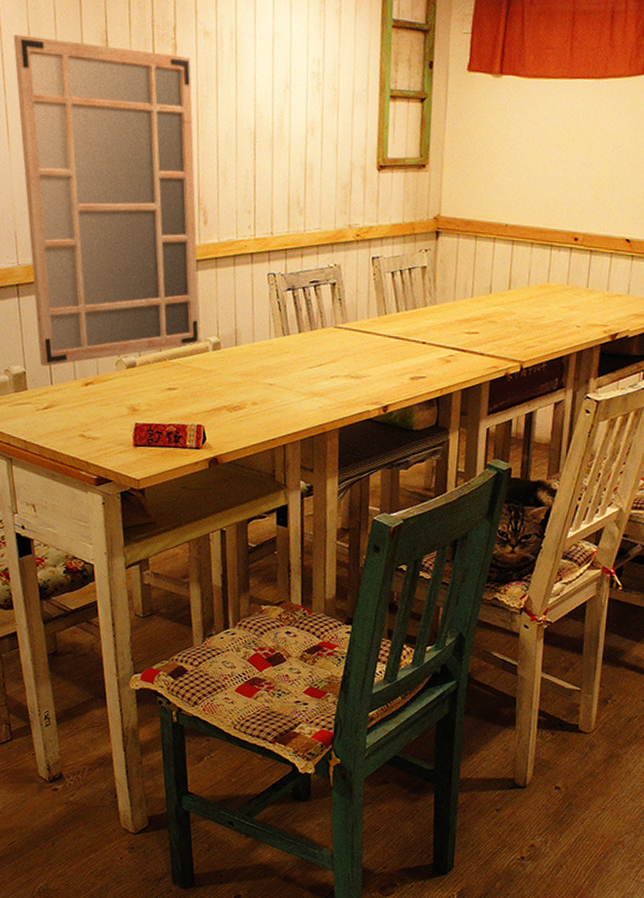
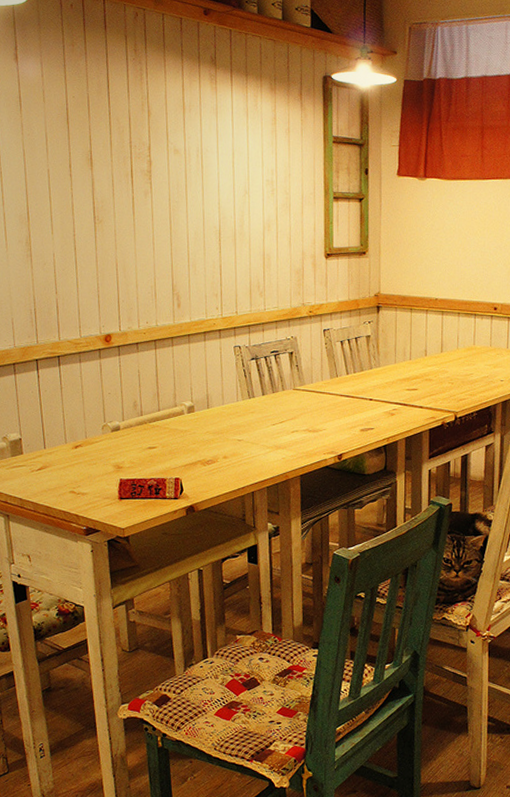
mirror: present [13,34,200,367] -> none [10,156,176,433]

